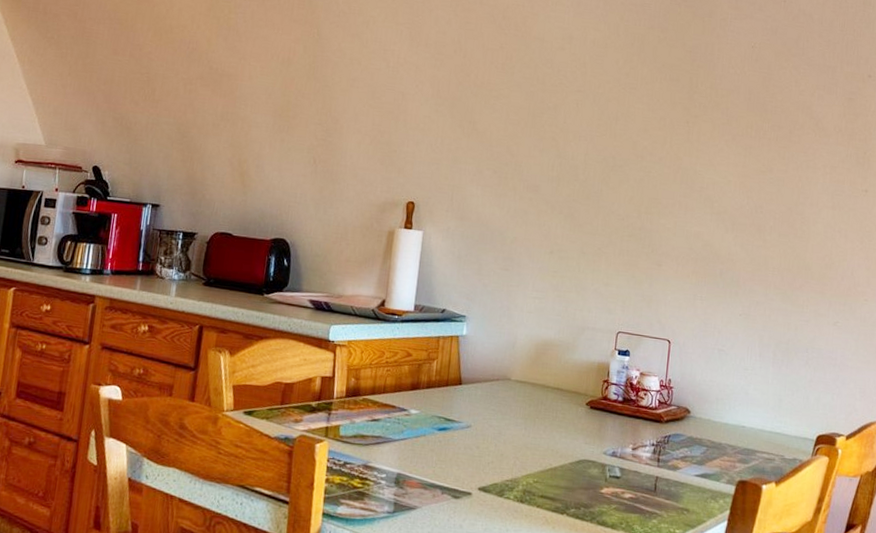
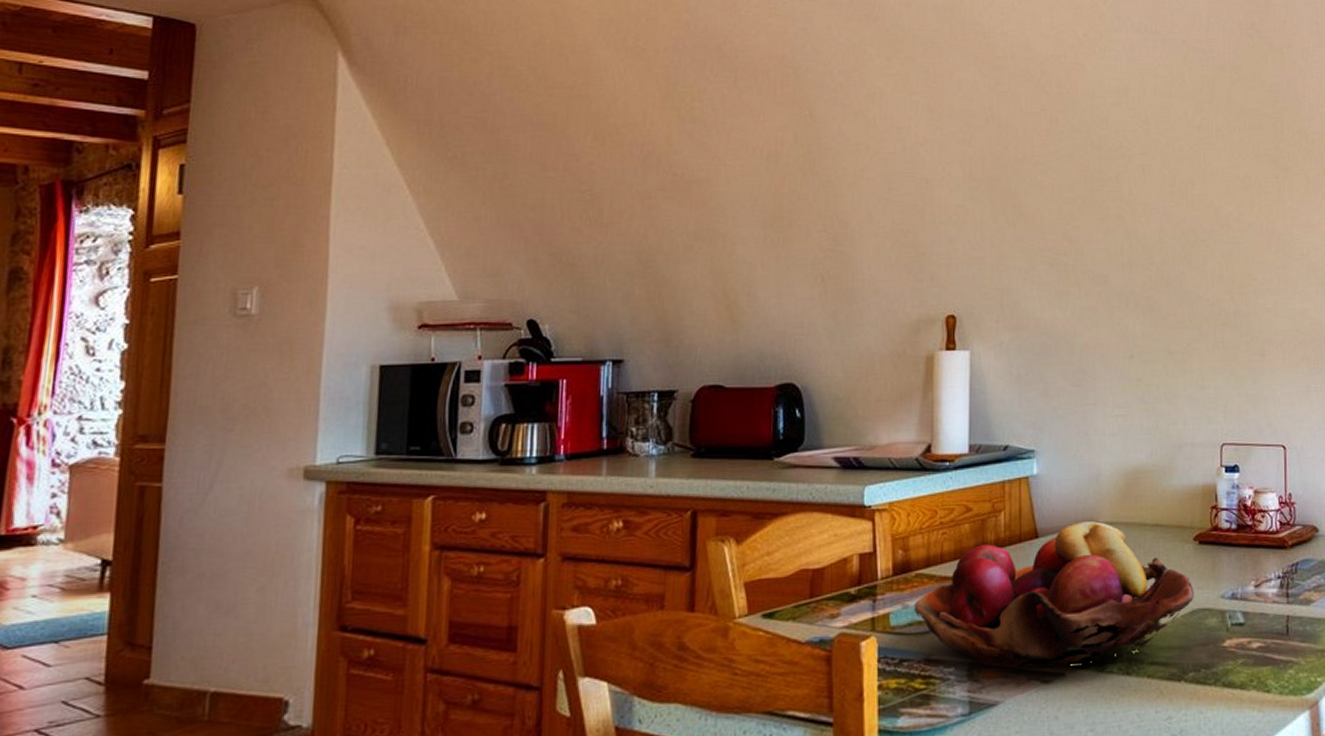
fruit basket: none [359,377,582,488] -> present [914,521,1194,668]

